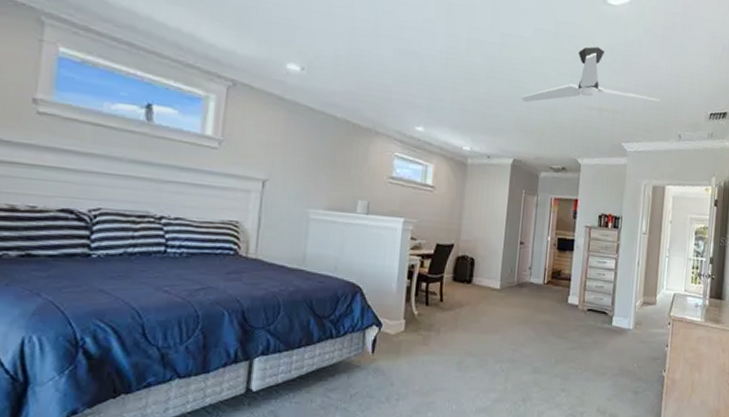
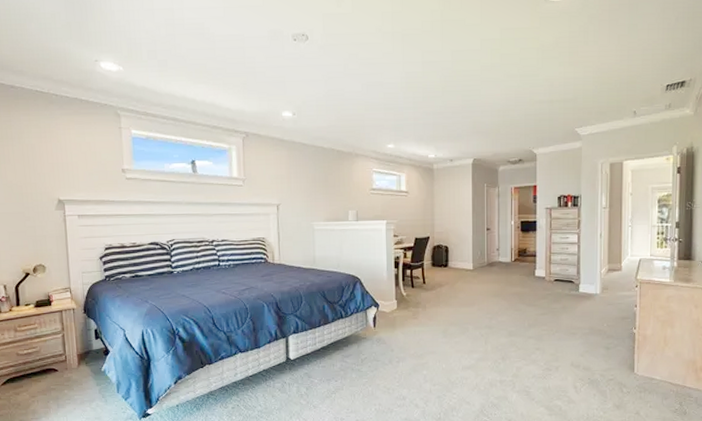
ceiling fan: present [521,46,661,103] -> none [475,44,612,108]

